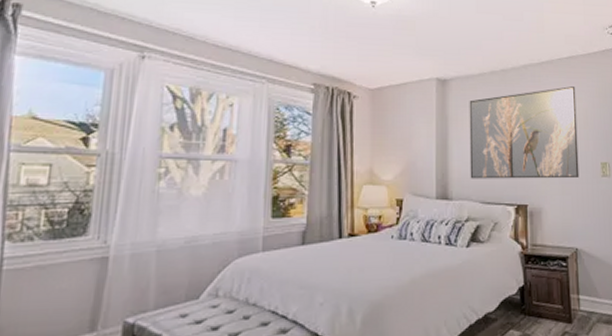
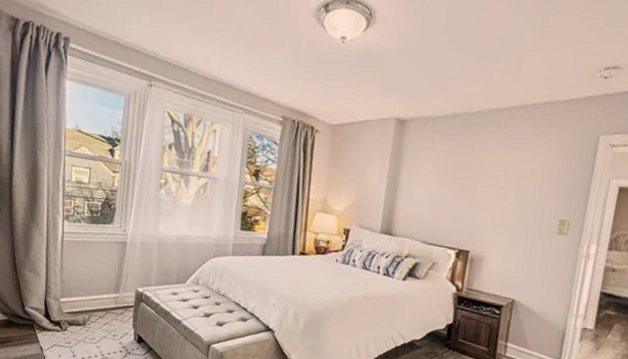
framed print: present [469,86,579,179] -> none [415,135,547,233]

